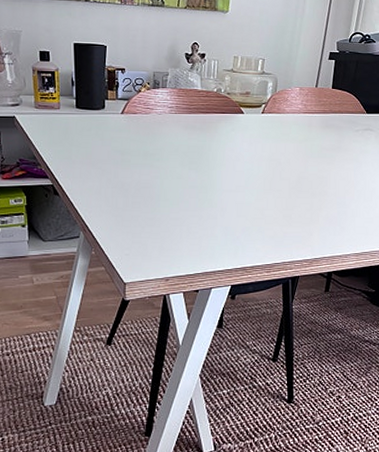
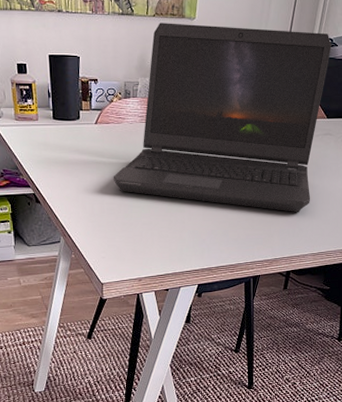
laptop computer: none [139,15,369,210] -> present [113,23,332,213]

